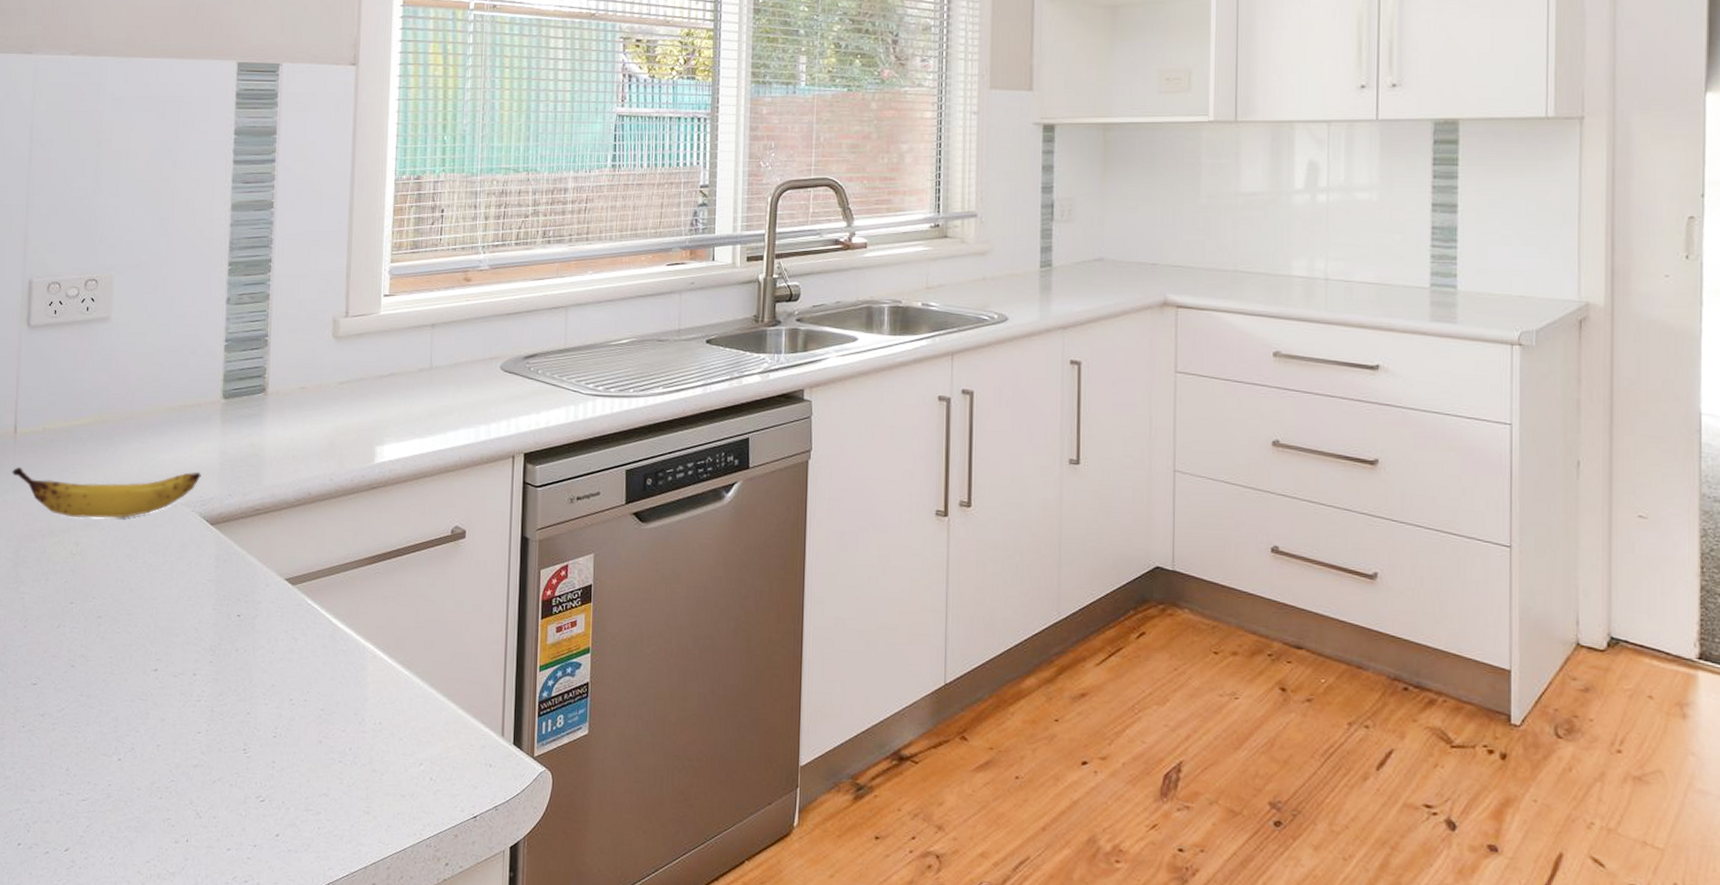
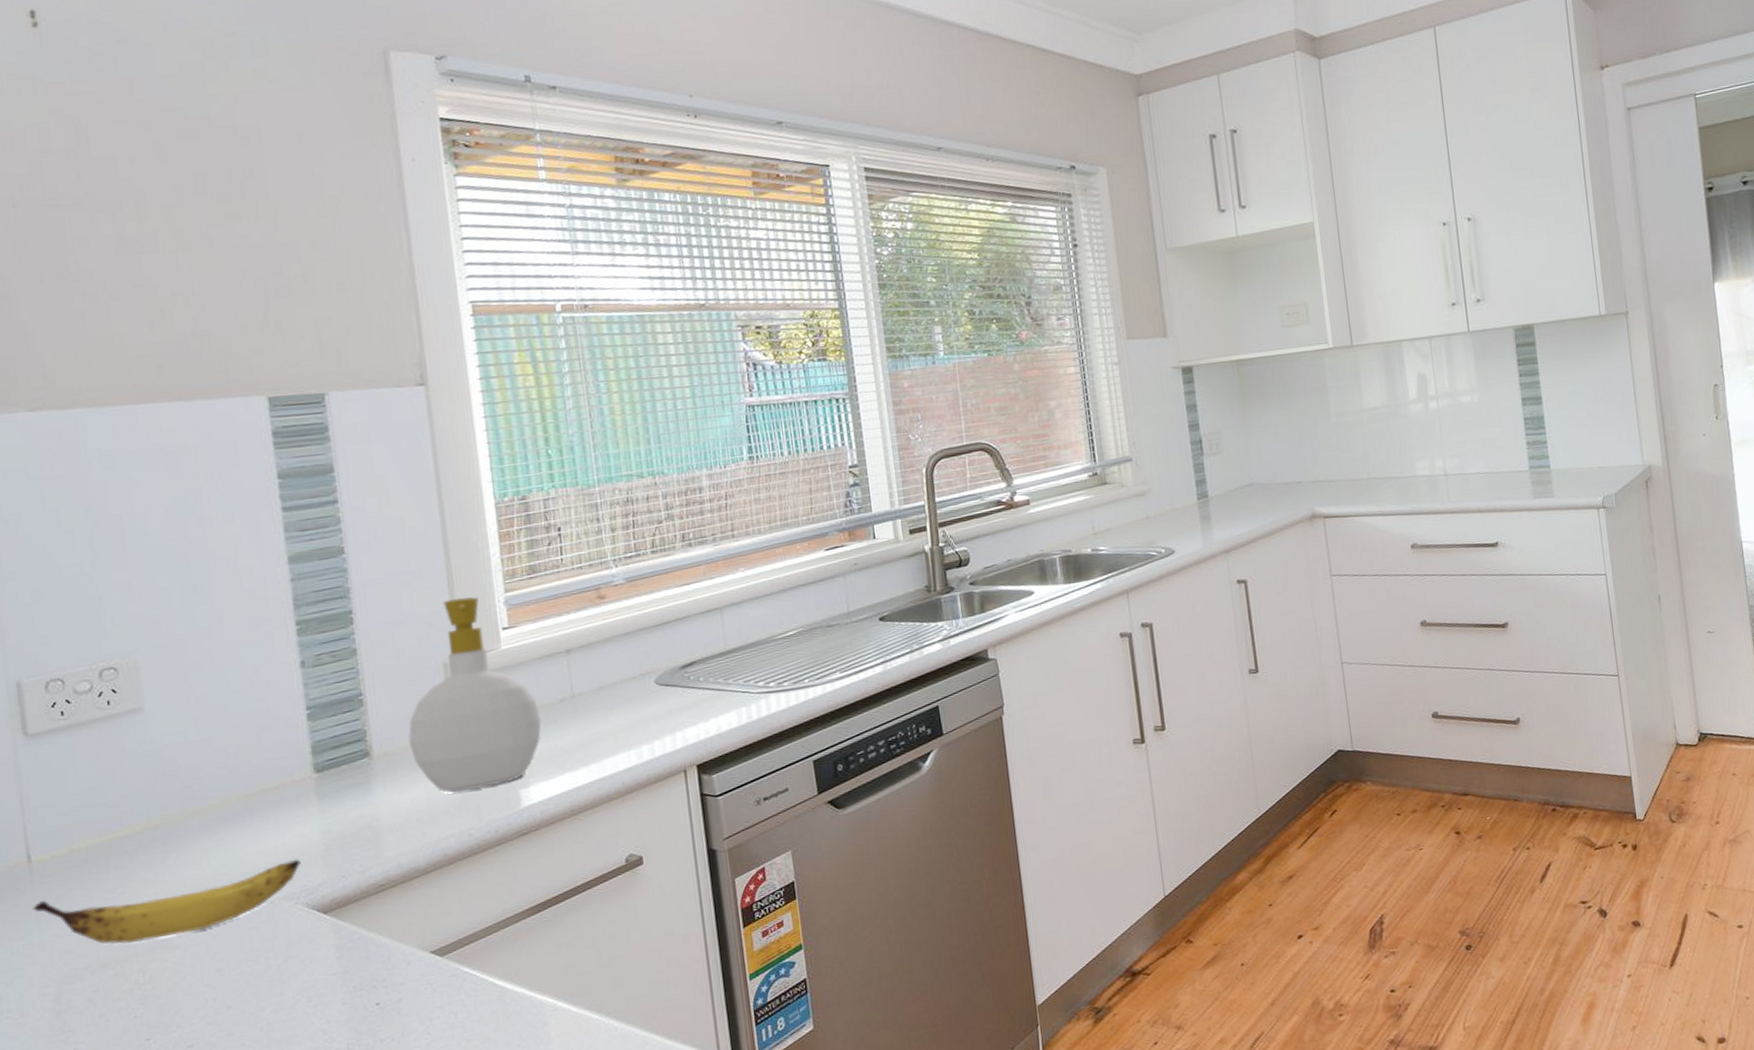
soap bottle: none [296,262,403,439] -> present [408,597,542,793]

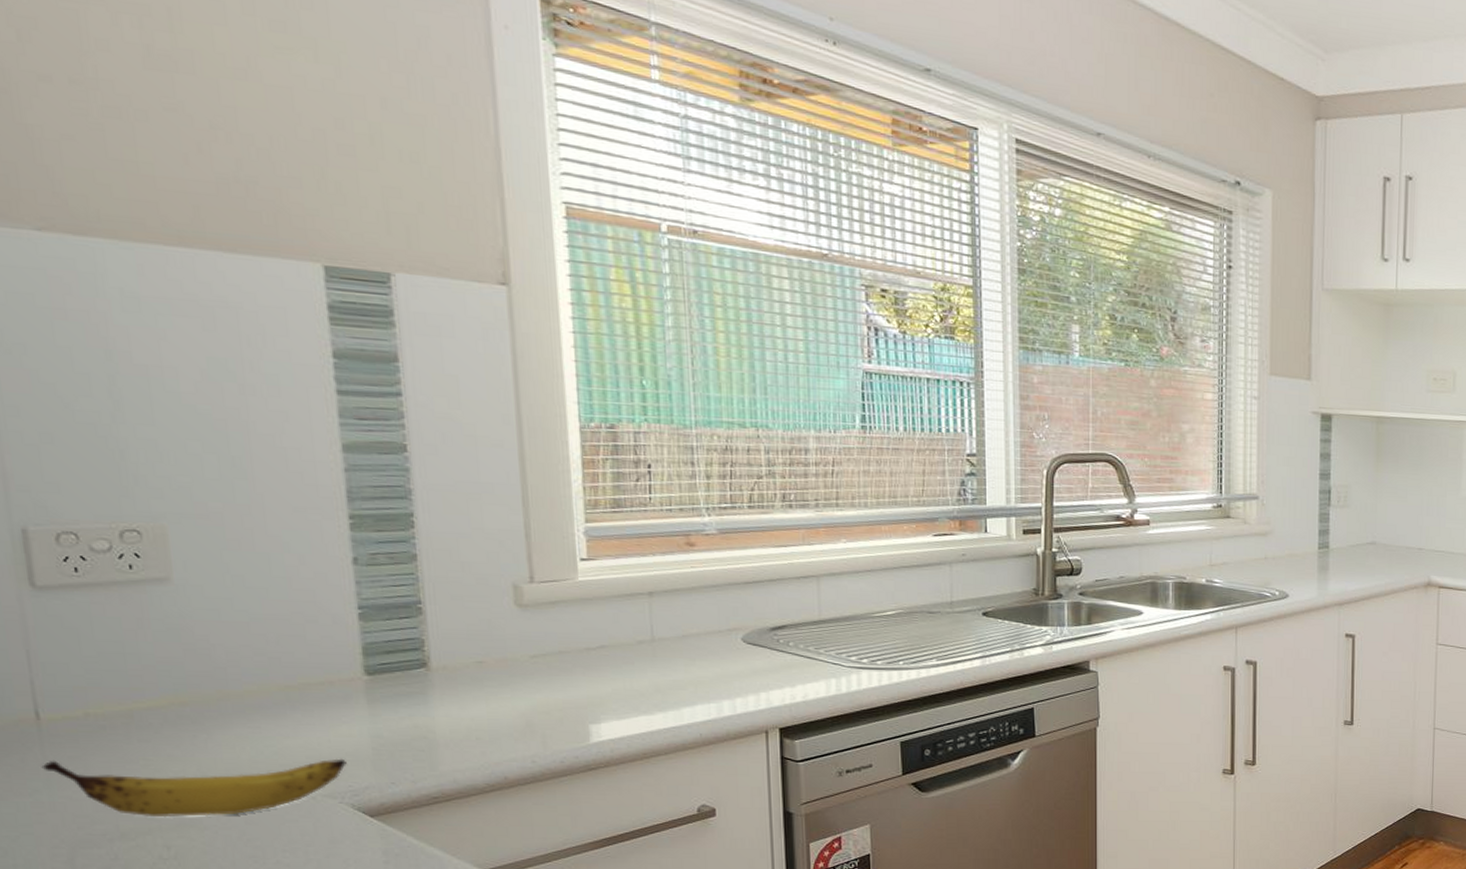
soap bottle: present [408,597,542,793] -> none [470,520,617,718]

